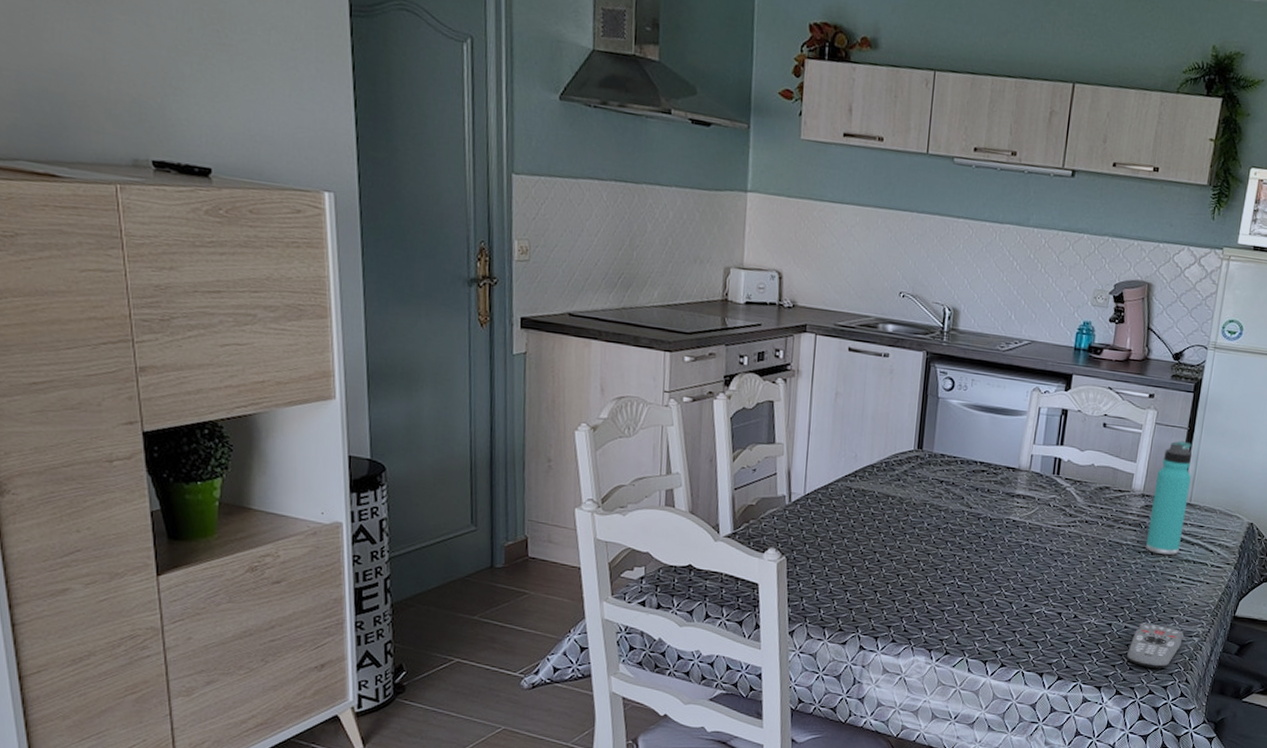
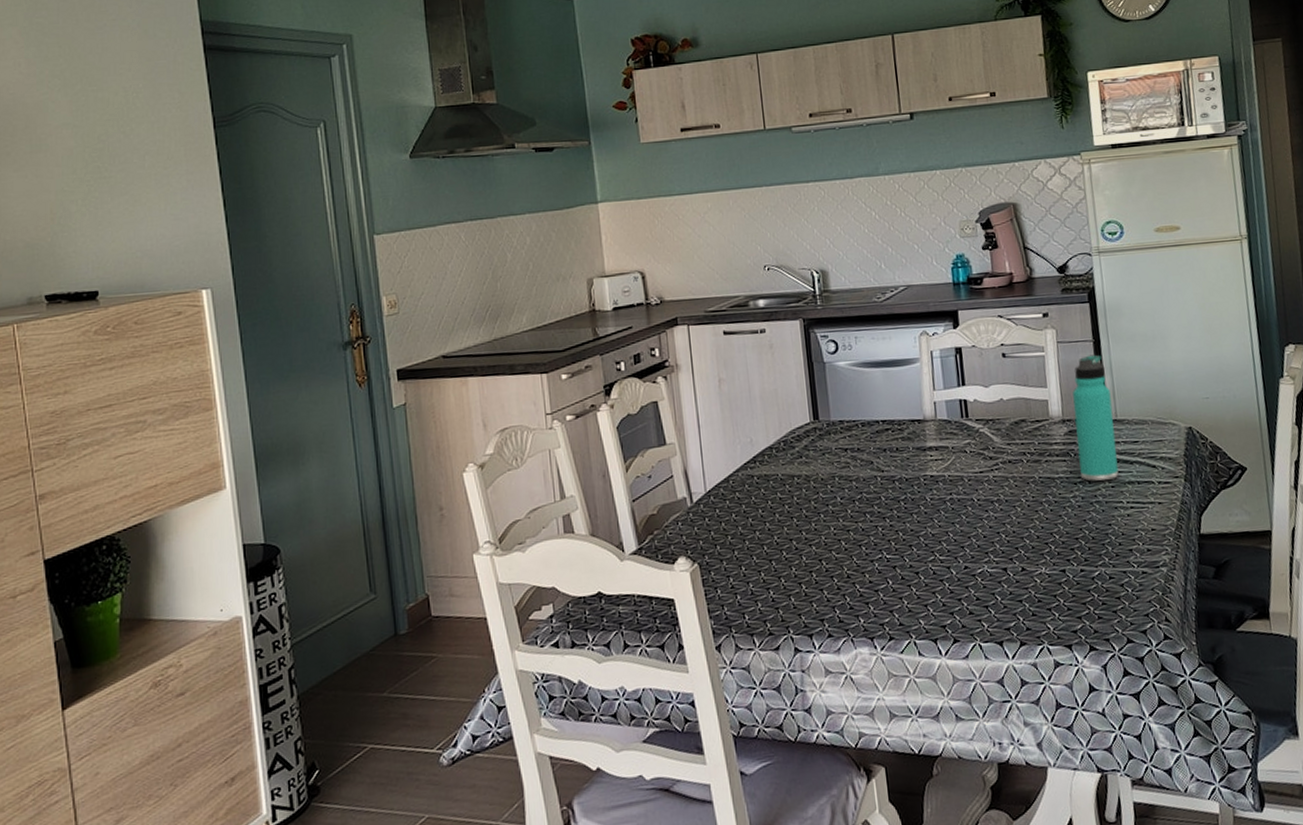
remote control: present [1127,623,1184,668] -> none [1091,560,1150,613]

